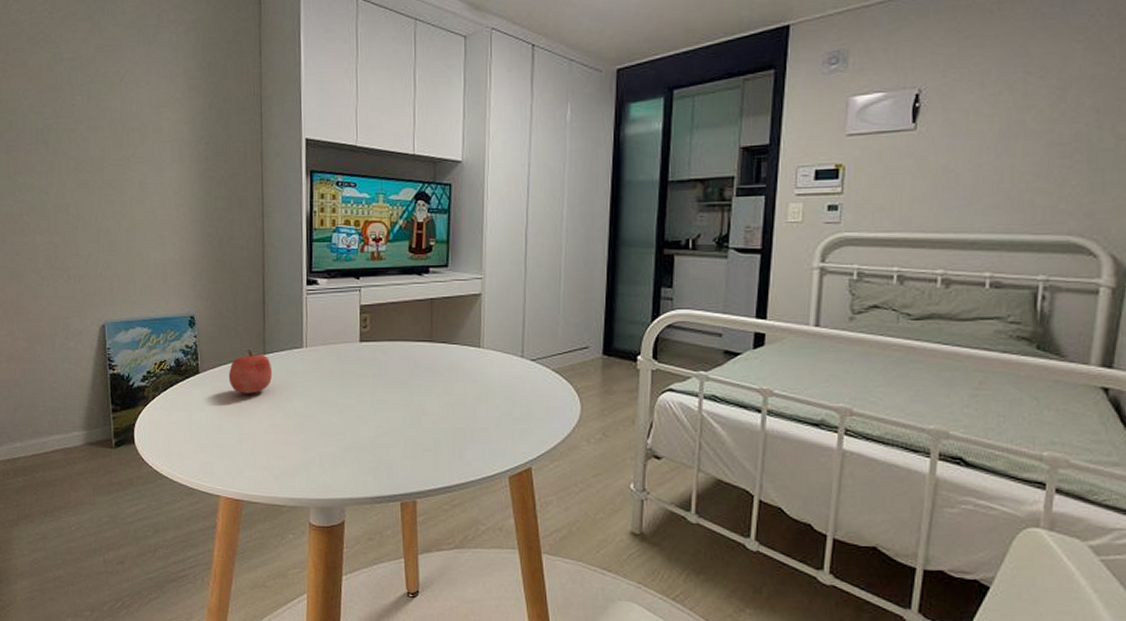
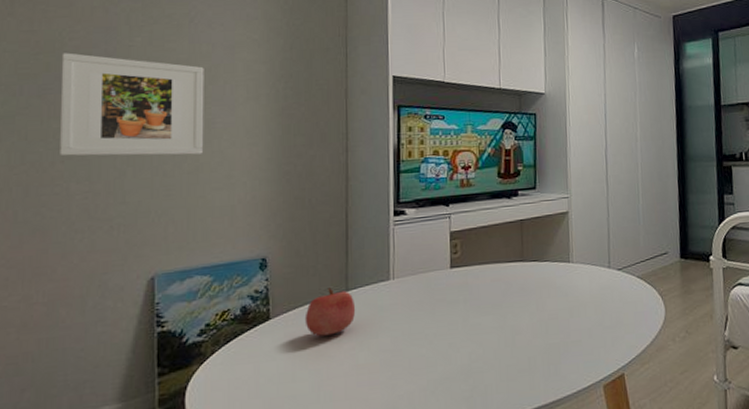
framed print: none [20,111,138,213] -> present [60,53,204,156]

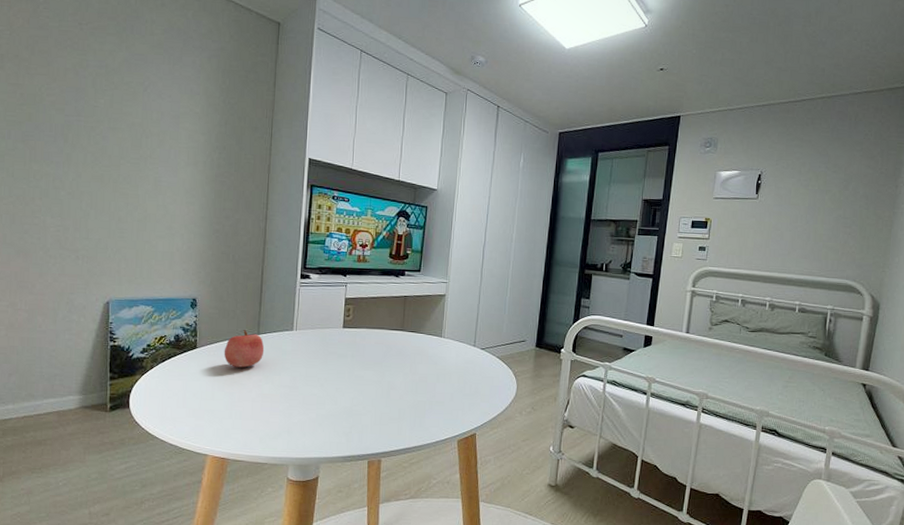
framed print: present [60,53,204,156] -> none [39,106,154,206]

